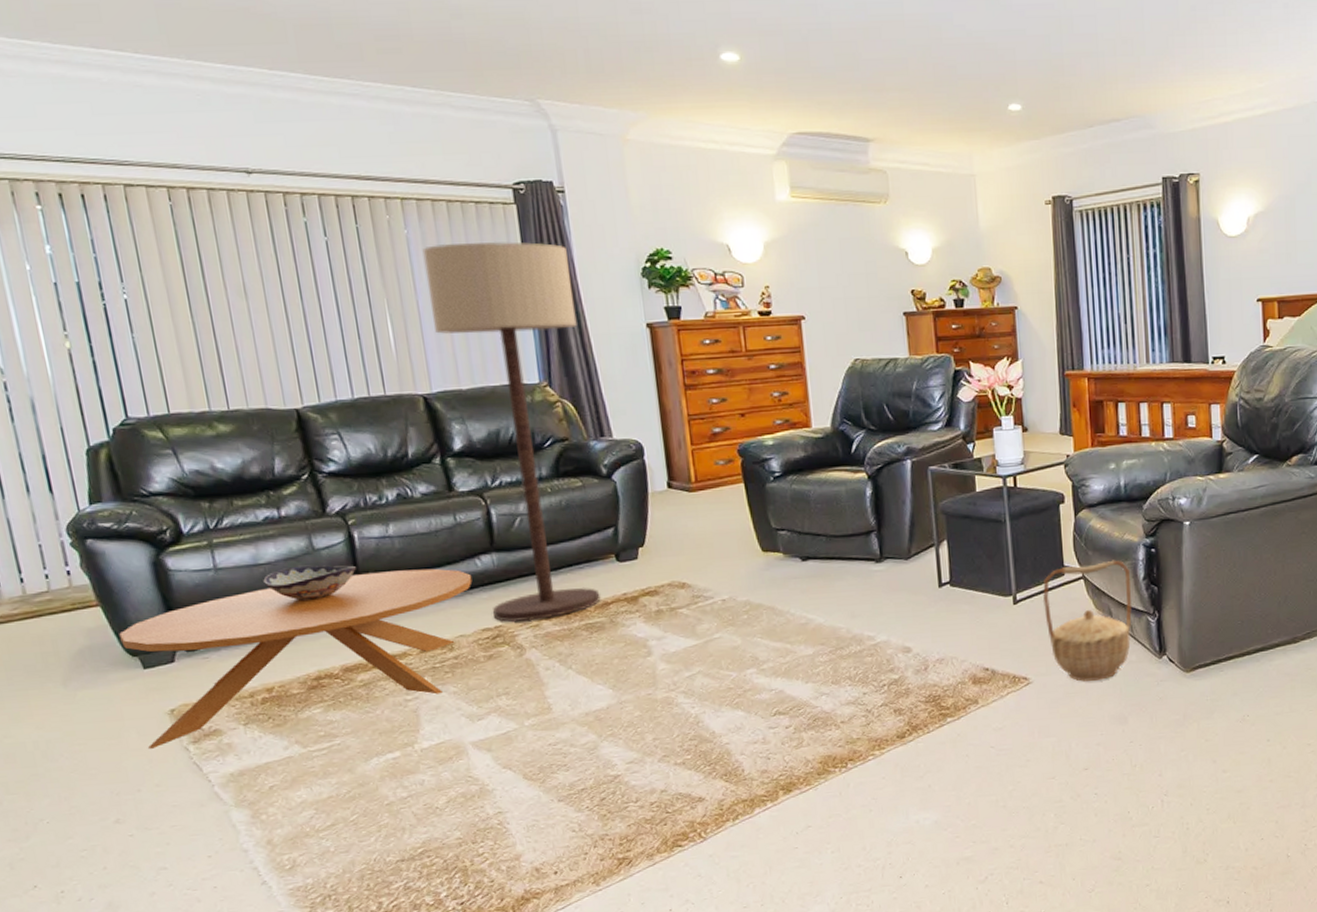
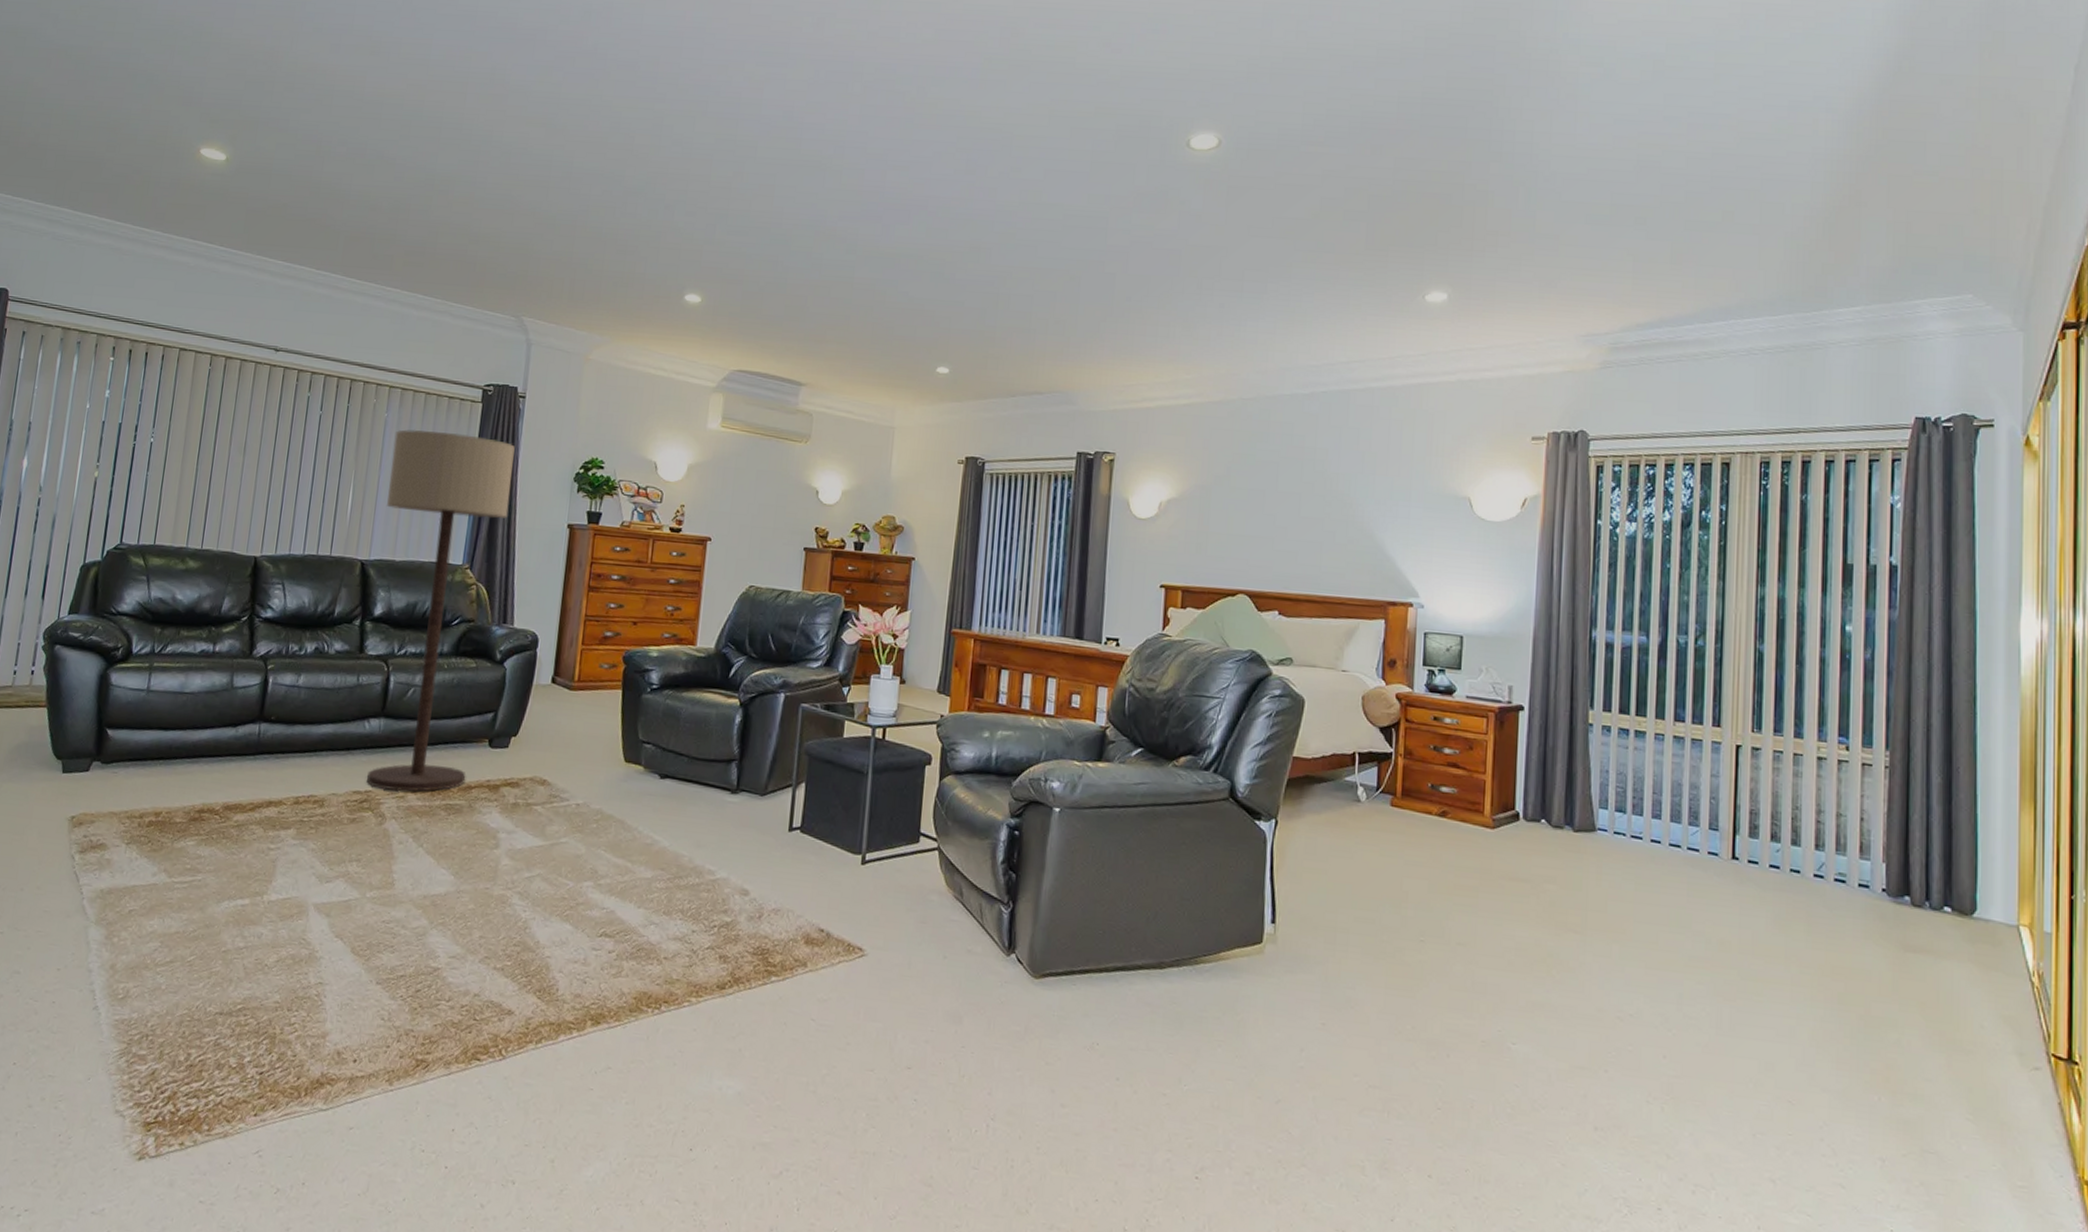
coffee table: present [119,568,473,749] -> none [43,716,358,851]
decorative bowl: present [263,565,356,601] -> none [183,700,262,735]
basket: present [1042,560,1132,682] -> none [892,832,988,968]

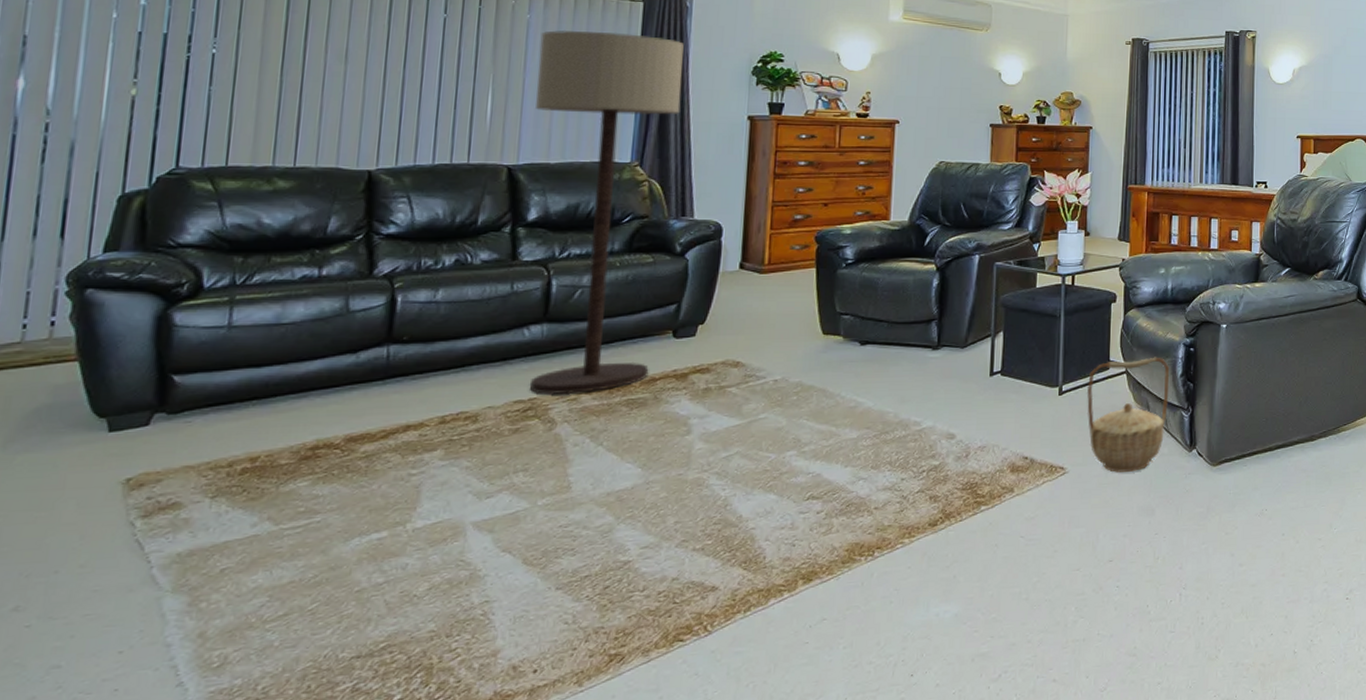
basket: none [892,832,988,968] -> present [1086,357,1169,472]

